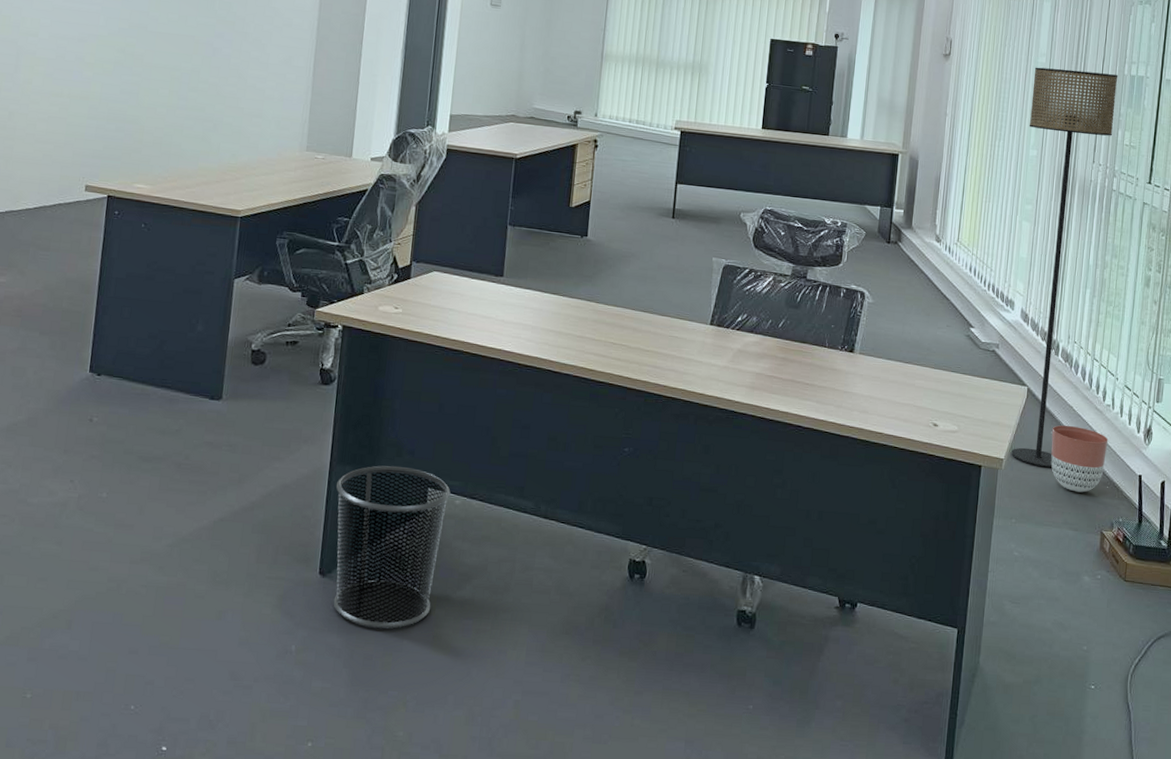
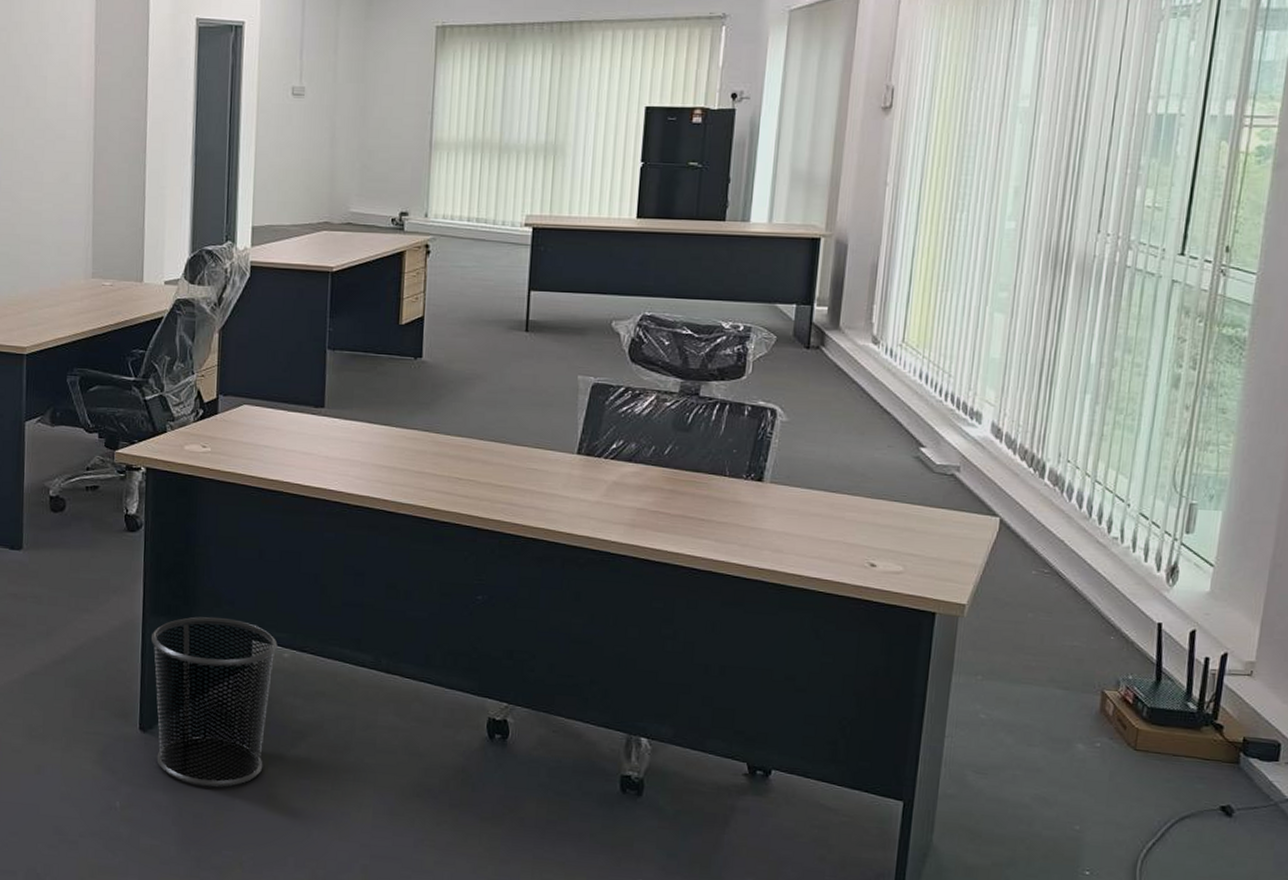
floor lamp: present [1011,67,1118,468] -> none [976,113,1138,615]
planter: present [1050,425,1108,493] -> none [1031,563,1114,645]

